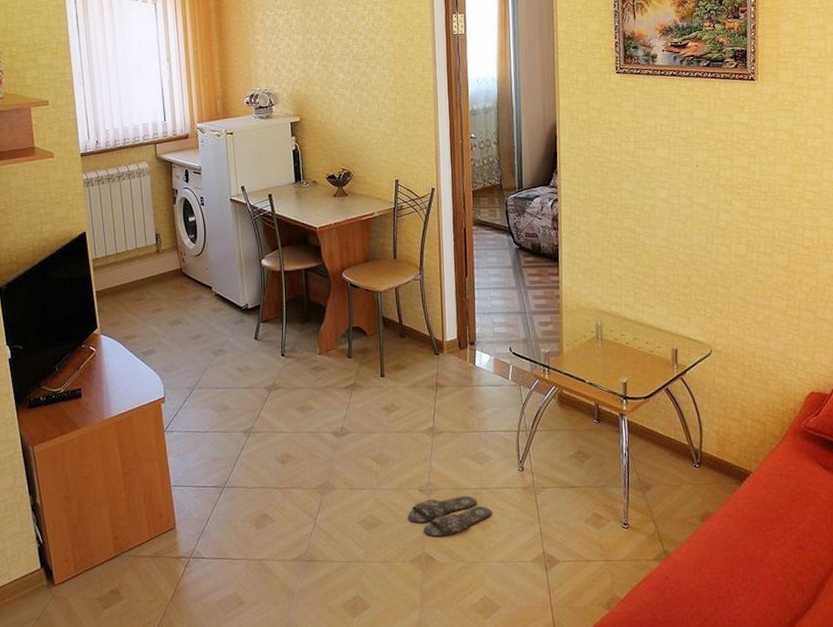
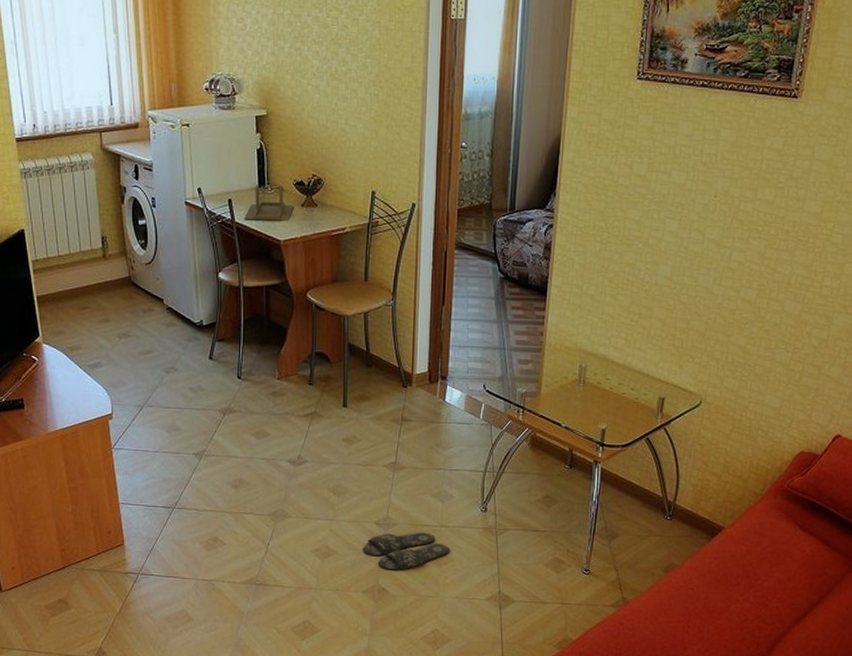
napkin holder: none [283,179,327,212] -> present [244,184,294,221]

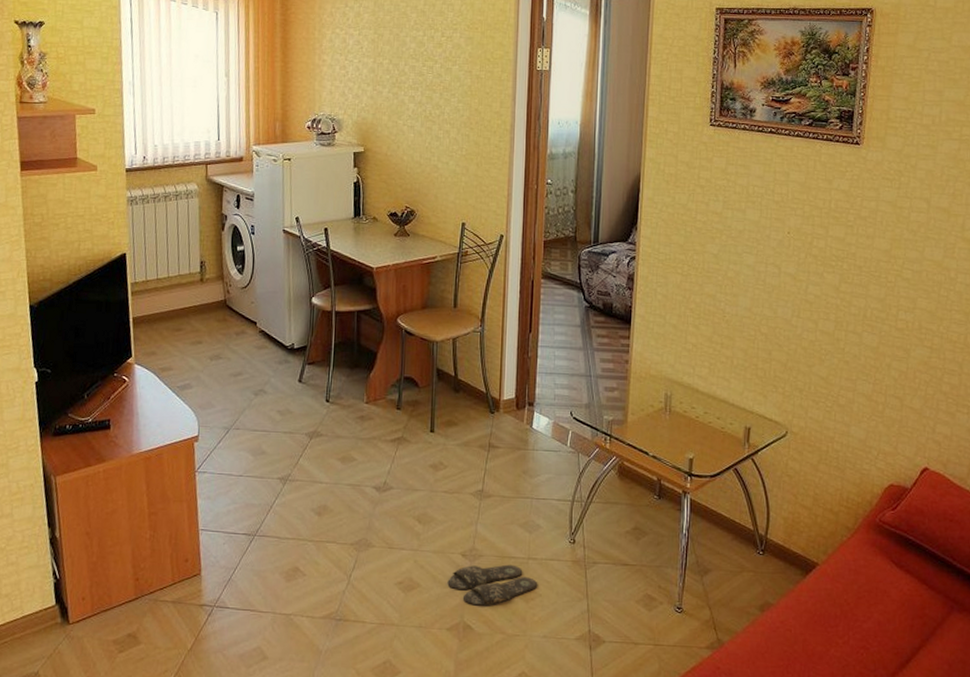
napkin holder: present [244,184,294,221] -> none [339,215,387,250]

